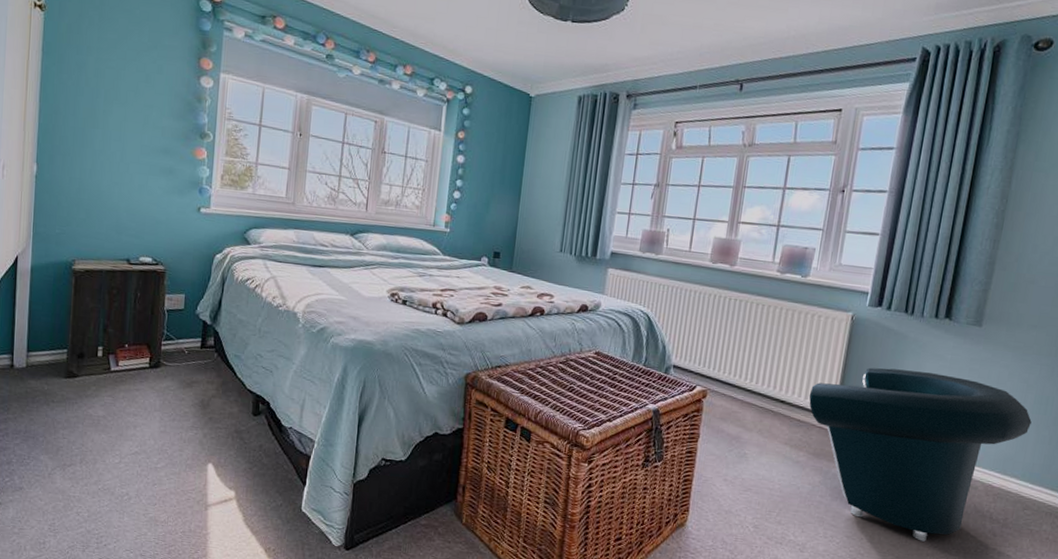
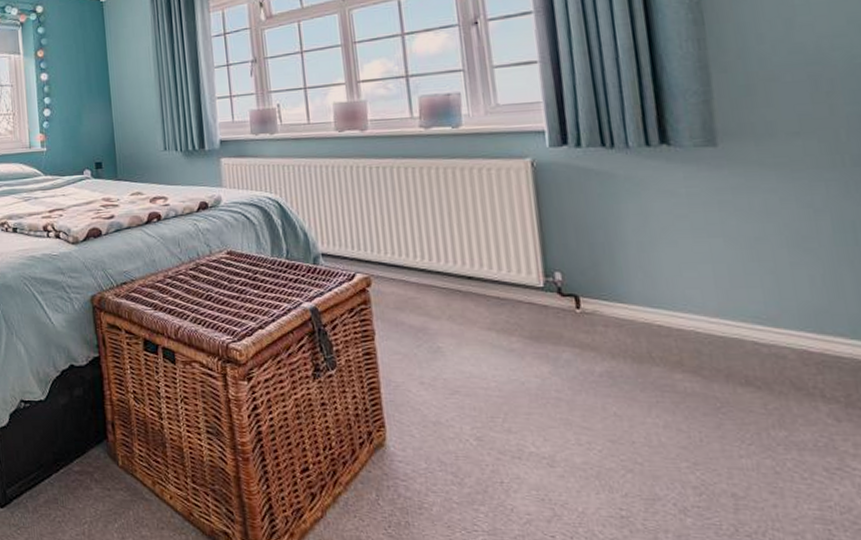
armchair: present [809,367,1032,542] -> none [502,214,840,439]

